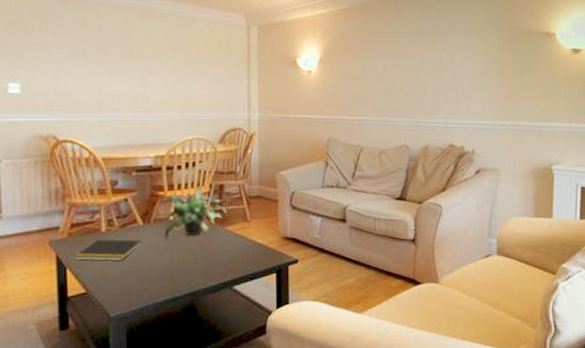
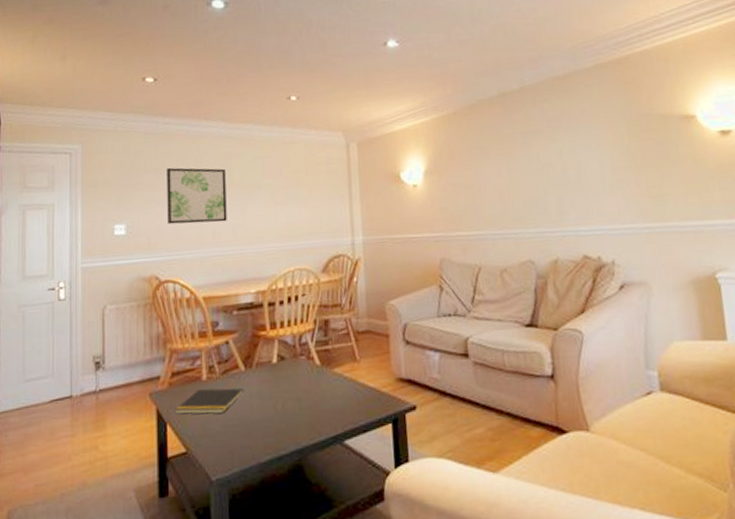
wall art: none [63,31,127,89] -> present [167,167,227,225]
potted plant: present [162,186,227,240] -> none [264,322,334,387]

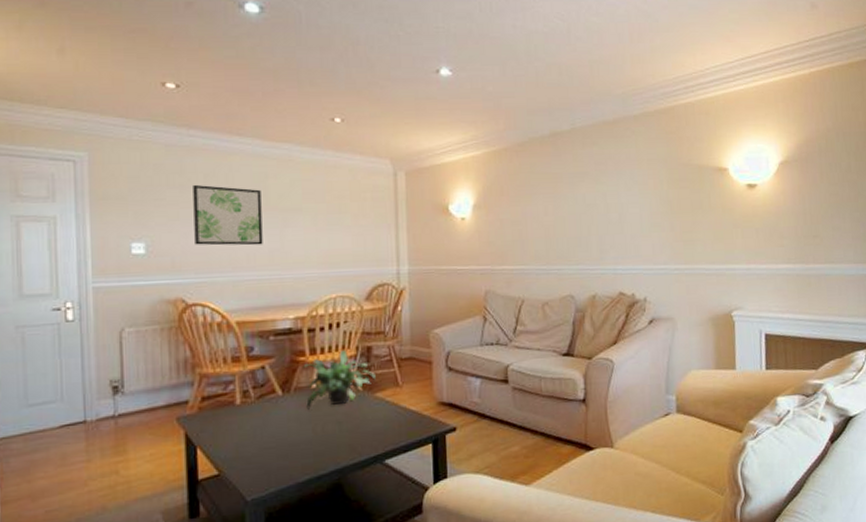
notepad: present [174,388,245,415] -> none [205,412,282,438]
potted plant: none [264,322,334,387] -> present [303,349,376,411]

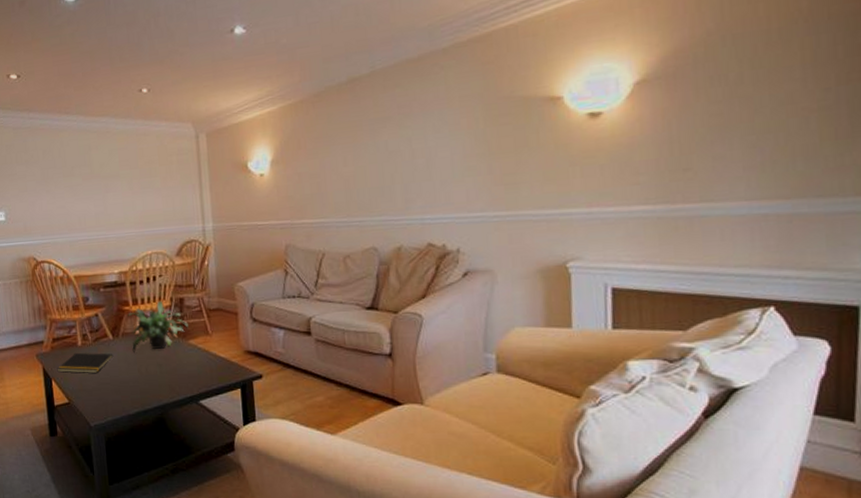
wall art: present [193,184,263,246] -> none [35,160,91,212]
notepad: none [205,412,282,438] -> present [57,352,114,373]

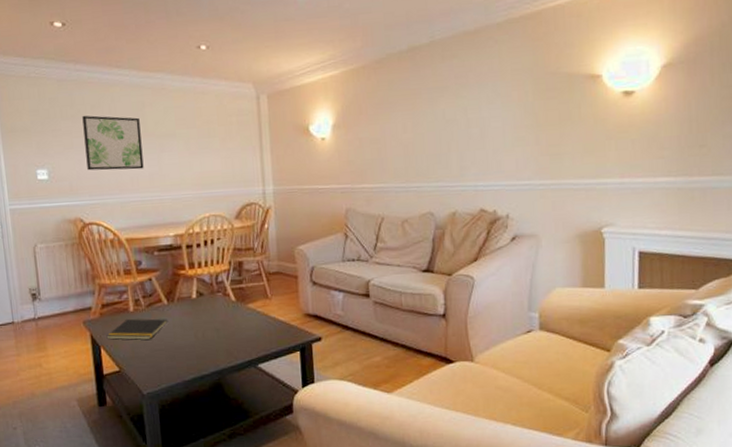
wall art: none [35,160,91,212] -> present [82,115,144,171]
potted plant: present [128,300,188,354] -> none [184,263,247,319]

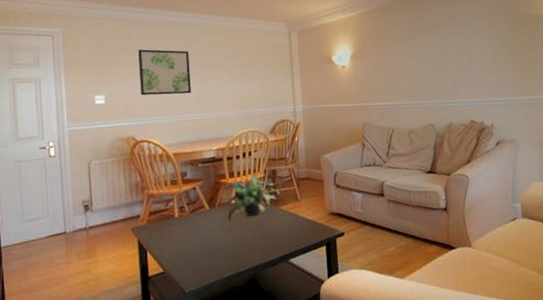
notepad: present [106,318,168,340] -> none [152,223,210,244]
potted plant: none [184,263,247,319] -> present [224,172,280,222]

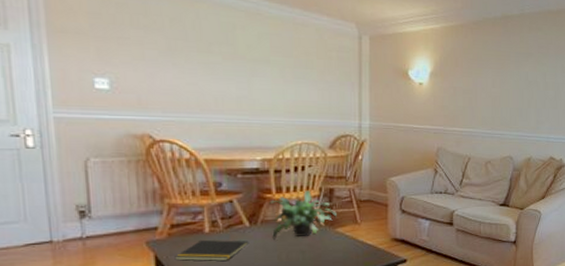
wall art: present [138,49,191,96] -> none [158,27,231,91]
notepad: none [152,223,210,244] -> present [174,239,249,261]

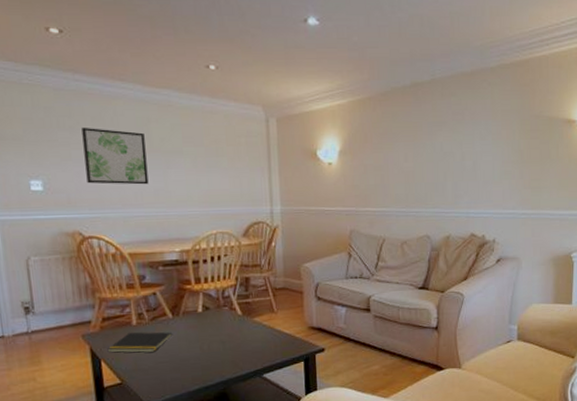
wall art: none [158,27,231,91] -> present [81,127,149,185]
potted plant: present [269,189,337,241] -> none [190,279,254,332]

